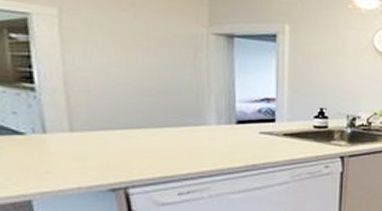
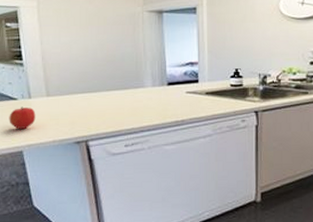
fruit: none [11,143,53,174] -> present [9,106,36,130]

